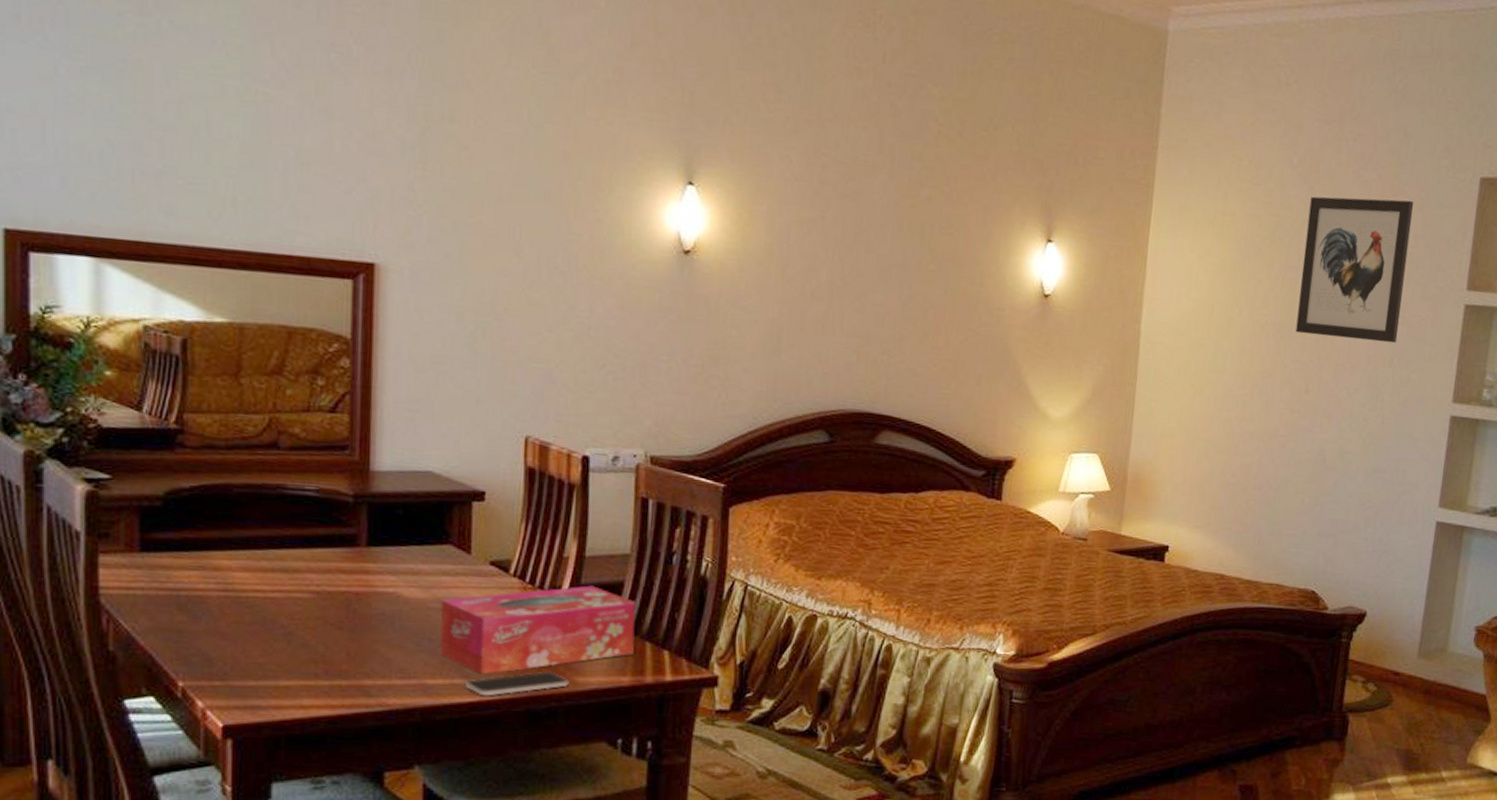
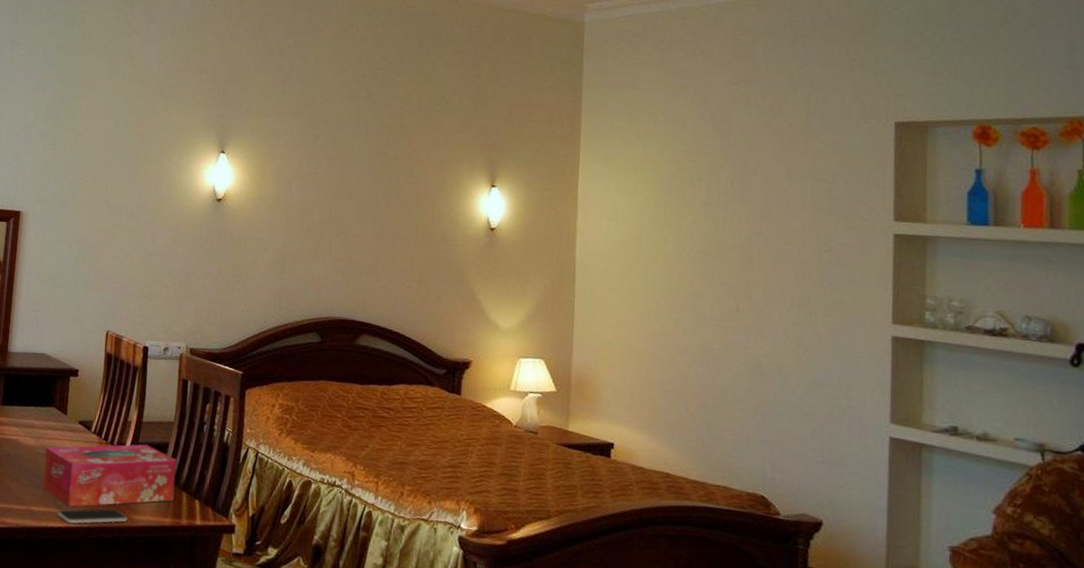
wall art: present [1295,196,1414,344] -> none [721,144,829,269]

